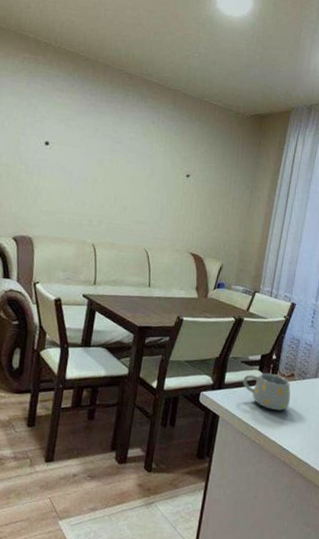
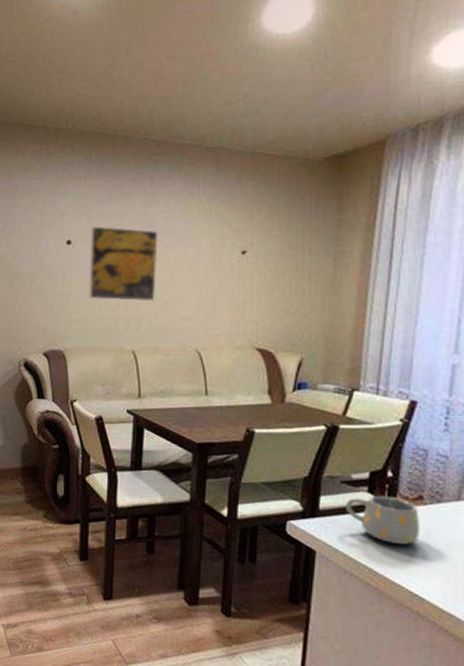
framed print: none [60,133,124,205] -> present [89,226,158,302]

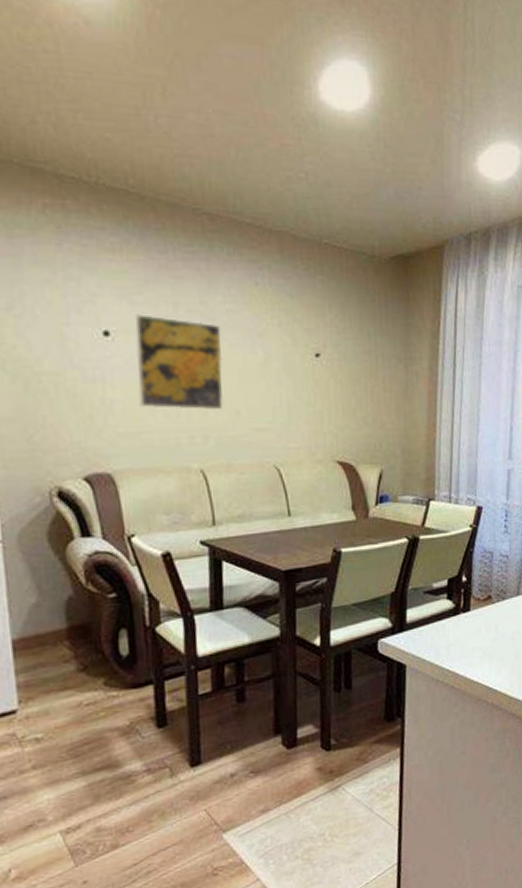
mug: present [346,495,419,545] -> none [429,599,490,645]

